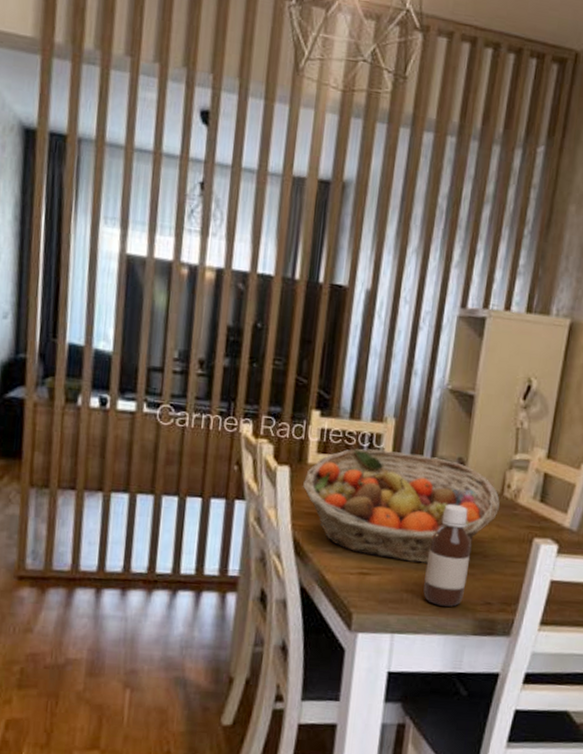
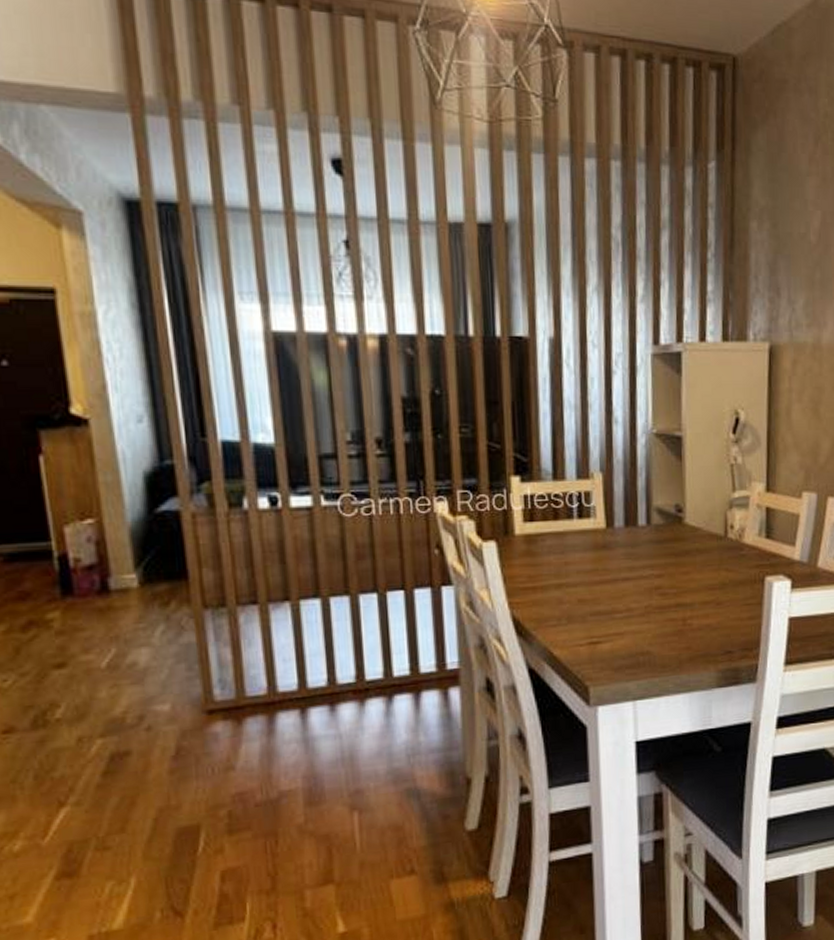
fruit basket: present [303,448,500,563] -> none [514,507,726,623]
bottle: present [423,504,472,607] -> none [659,555,703,663]

